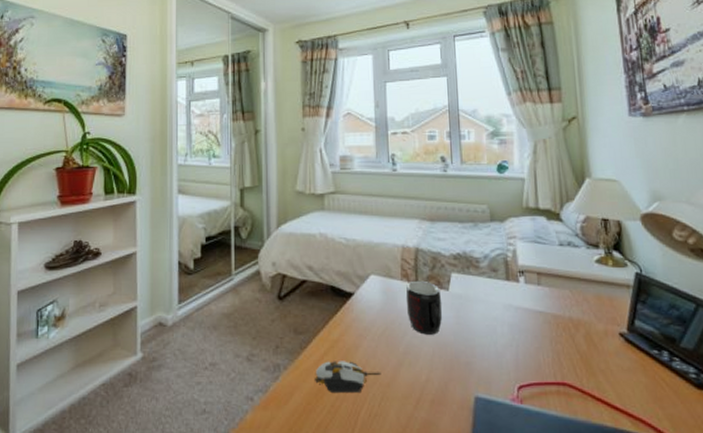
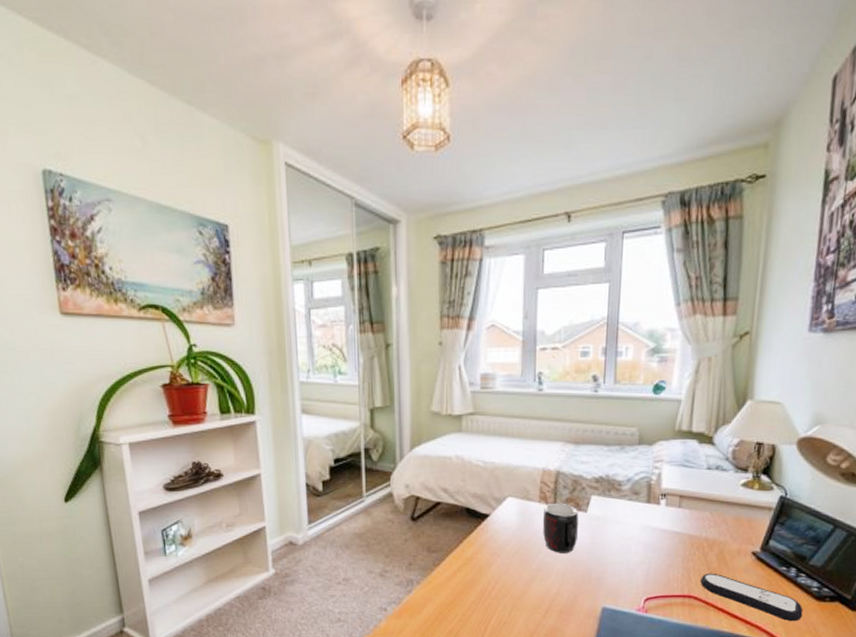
computer mouse: present [315,361,381,394] -> none [447,576,513,605]
remote control: none [572,357,687,414] -> present [700,573,803,622]

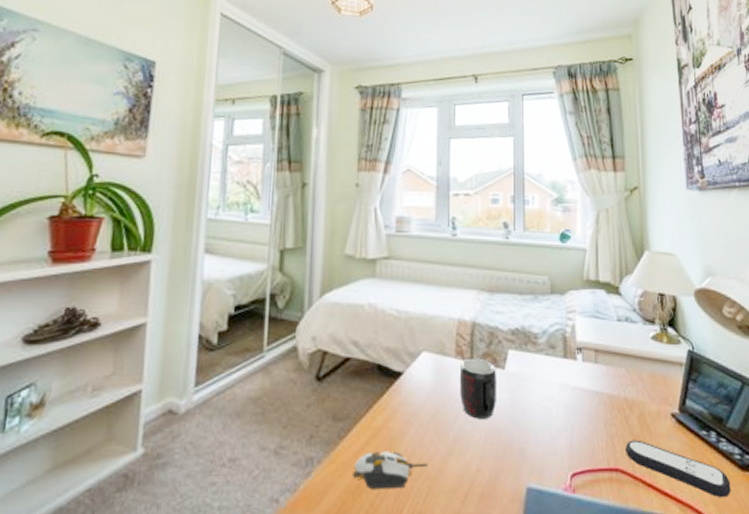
computer mouse: none [447,576,513,605] -> present [353,451,428,490]

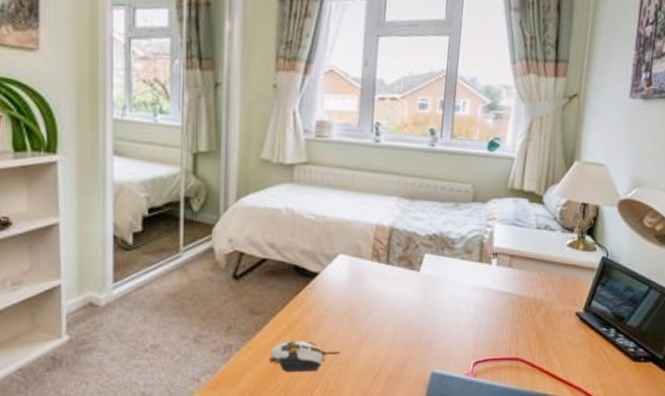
mug: present [459,358,497,419] -> none [374,261,412,315]
remote control: present [625,439,731,498] -> none [527,334,621,383]

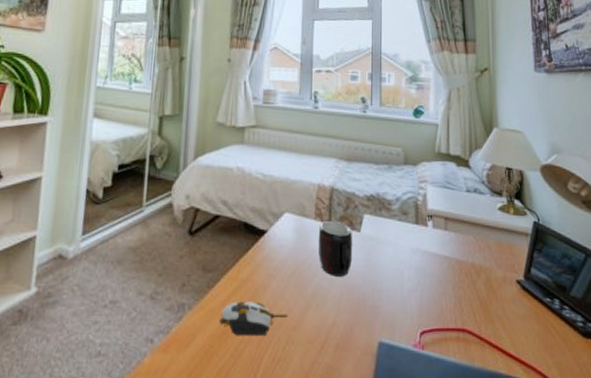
mug: none [374,261,412,315] -> present [318,220,353,277]

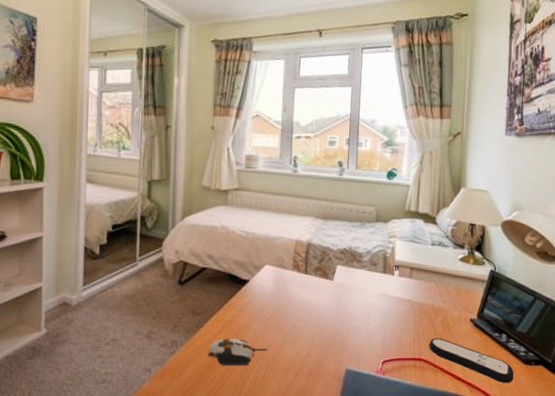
mug: present [318,220,353,277] -> none [295,271,327,318]
remote control: none [472,303,574,362] -> present [429,338,514,384]

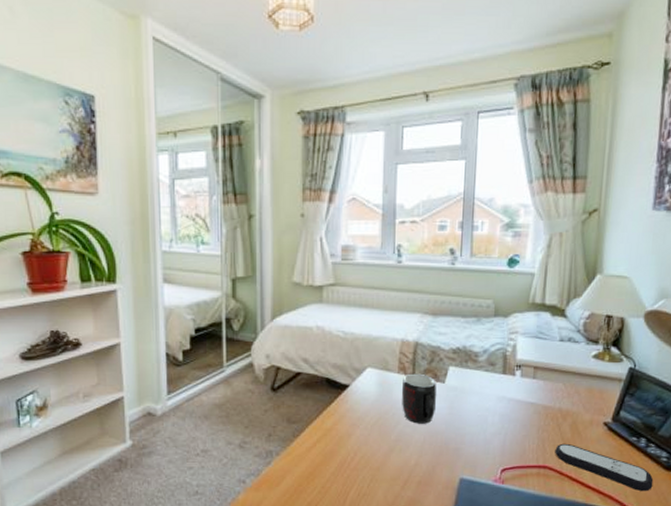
computer mouse: present [208,338,268,366] -> none [307,447,372,477]
mug: none [295,271,327,318] -> present [401,373,437,424]

